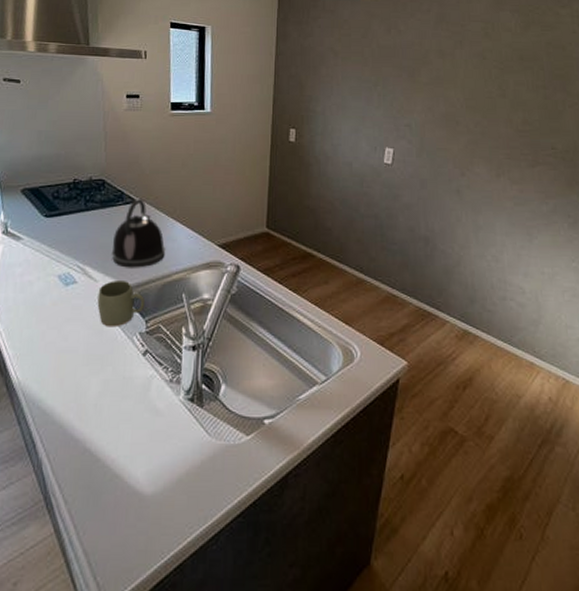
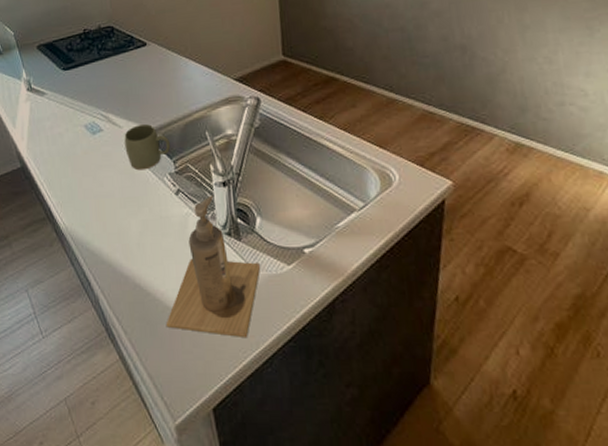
kettle: present [111,198,166,268] -> none [130,40,183,112]
soap dispenser: none [111,358,220,512] -> present [165,195,261,339]

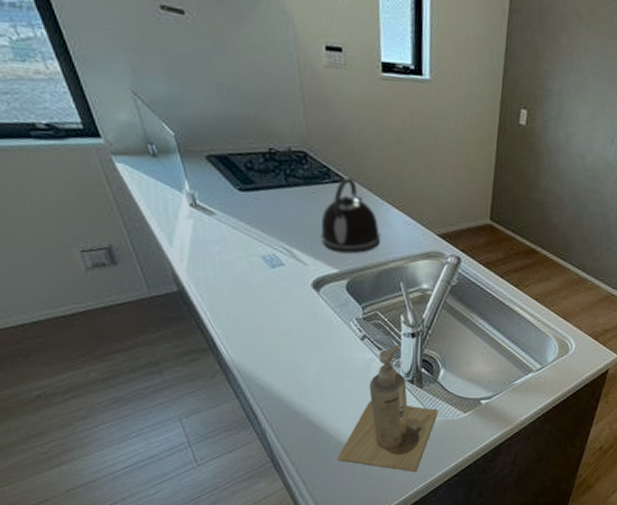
mug: present [124,124,171,171] -> none [309,265,361,312]
kettle: none [130,40,183,112] -> present [320,176,381,254]

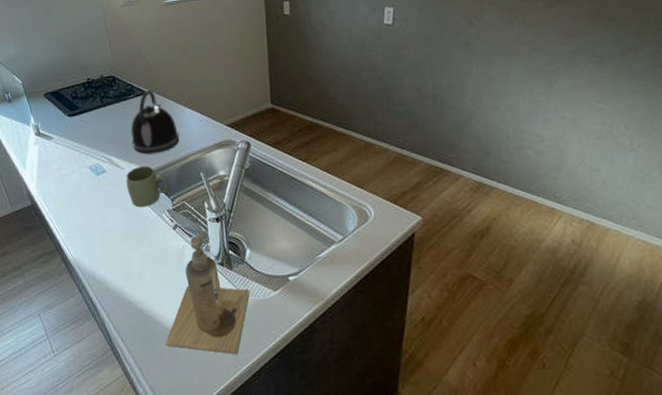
mug: none [309,265,361,312] -> present [126,166,169,208]

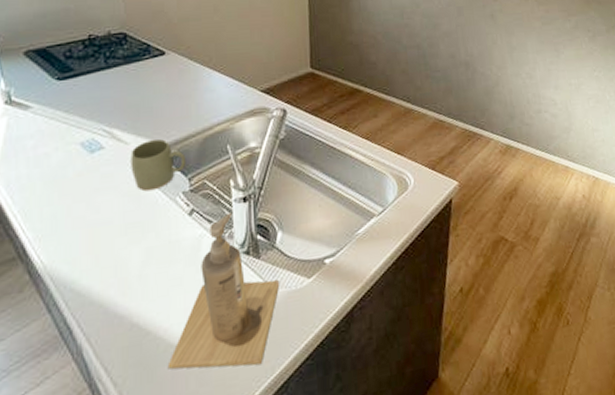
kettle: present [131,89,180,155] -> none [142,49,204,126]

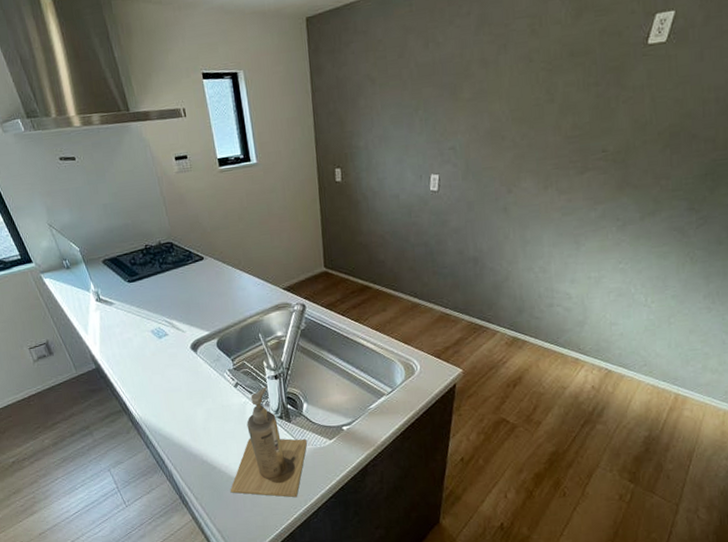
mug: present [131,139,187,191] -> none [187,329,229,368]

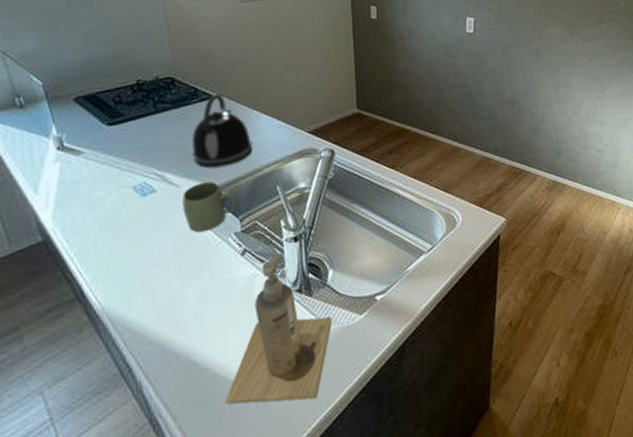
mug: none [187,329,229,368] -> present [182,182,238,233]
kettle: none [190,255,238,318] -> present [192,93,253,168]

